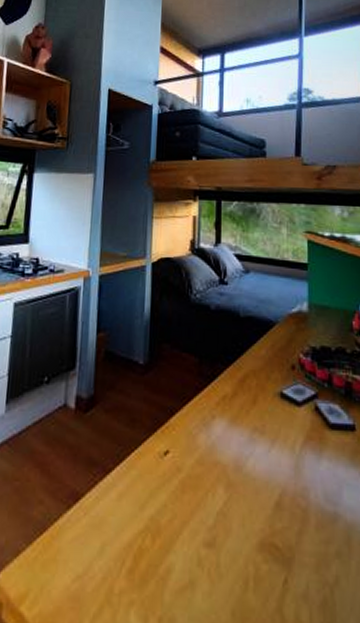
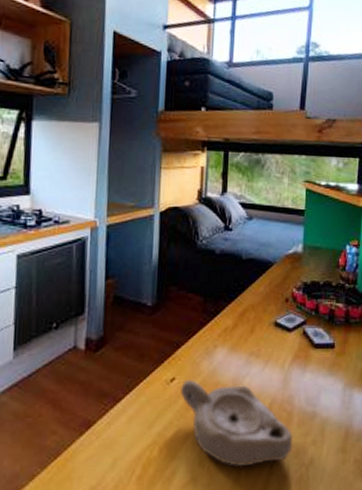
bowl: none [175,455,312,576] -> present [181,380,294,467]

